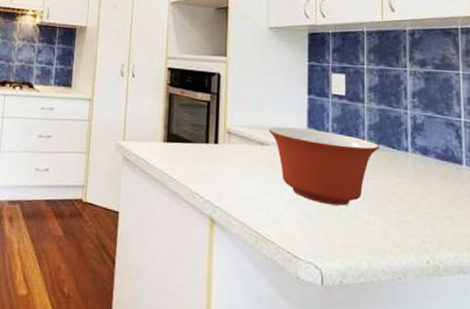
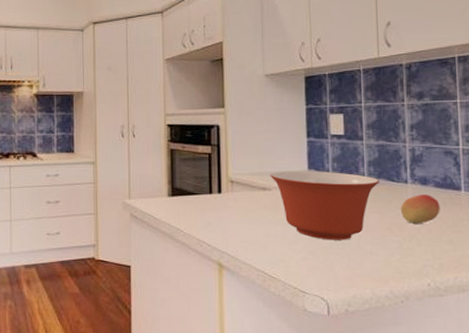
fruit: none [400,164,441,196] -> present [400,194,440,224]

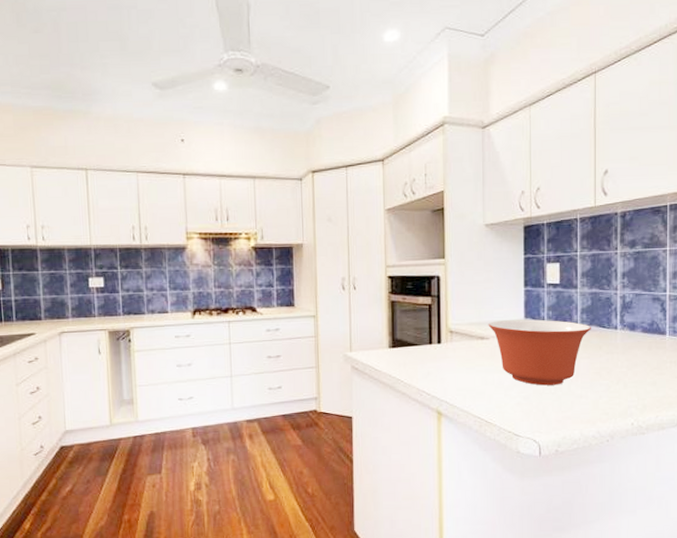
fruit: present [400,194,440,224] -> none [609,339,646,368]

